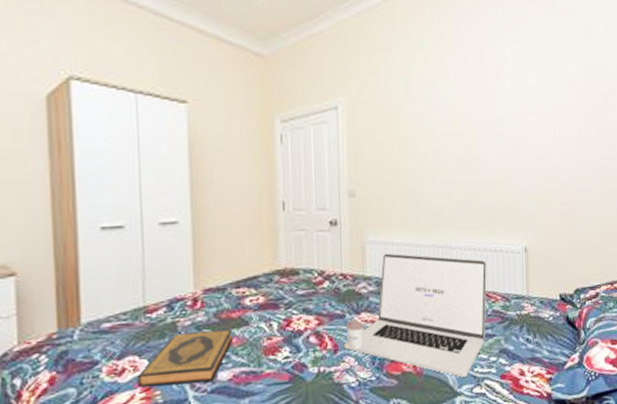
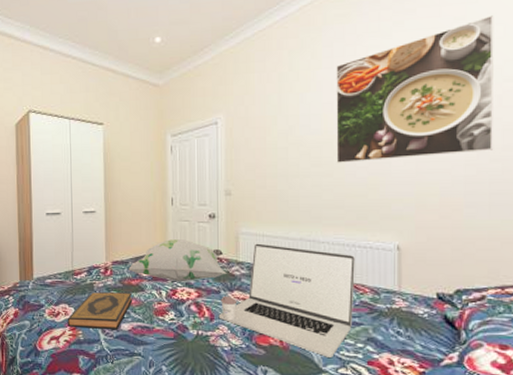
decorative pillow: none [227,254,353,309] -> present [129,239,227,282]
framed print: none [464,14,602,158] -> present [336,15,494,163]

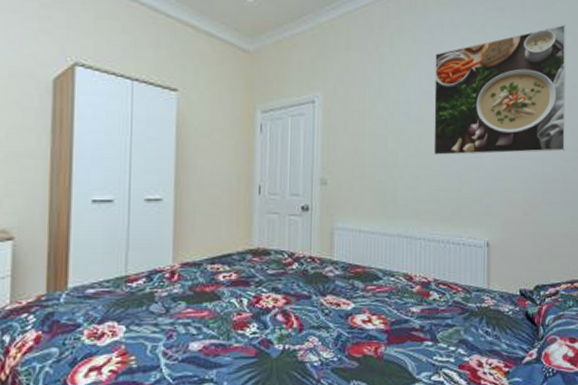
hardback book: present [67,292,133,330] -> none [114,302,206,352]
decorative pillow: present [129,239,227,282] -> none [202,235,320,287]
laptop: present [218,243,355,357] -> none [308,240,449,364]

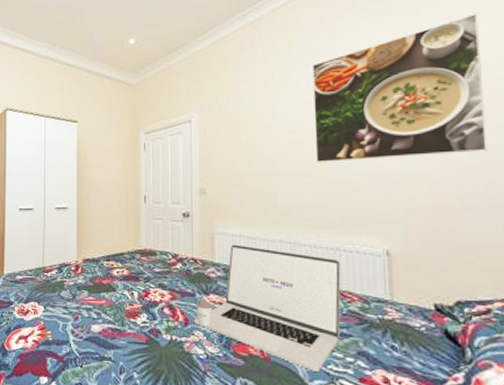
laptop: none [308,240,449,364] -> present [193,244,341,372]

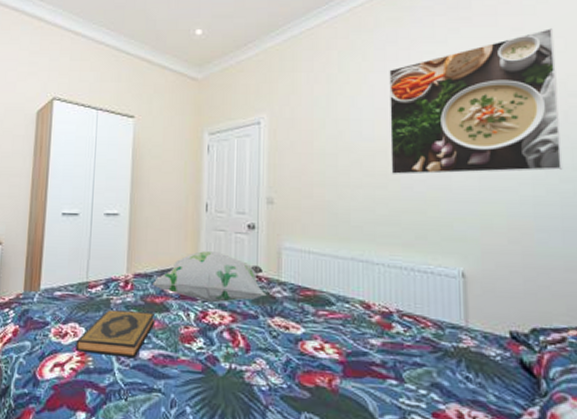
hardback book: none [36,290,104,332] -> present [75,310,156,359]
decorative pillow: none [100,238,202,283] -> present [153,251,267,303]
laptop: present [193,244,341,372] -> none [255,261,415,406]

